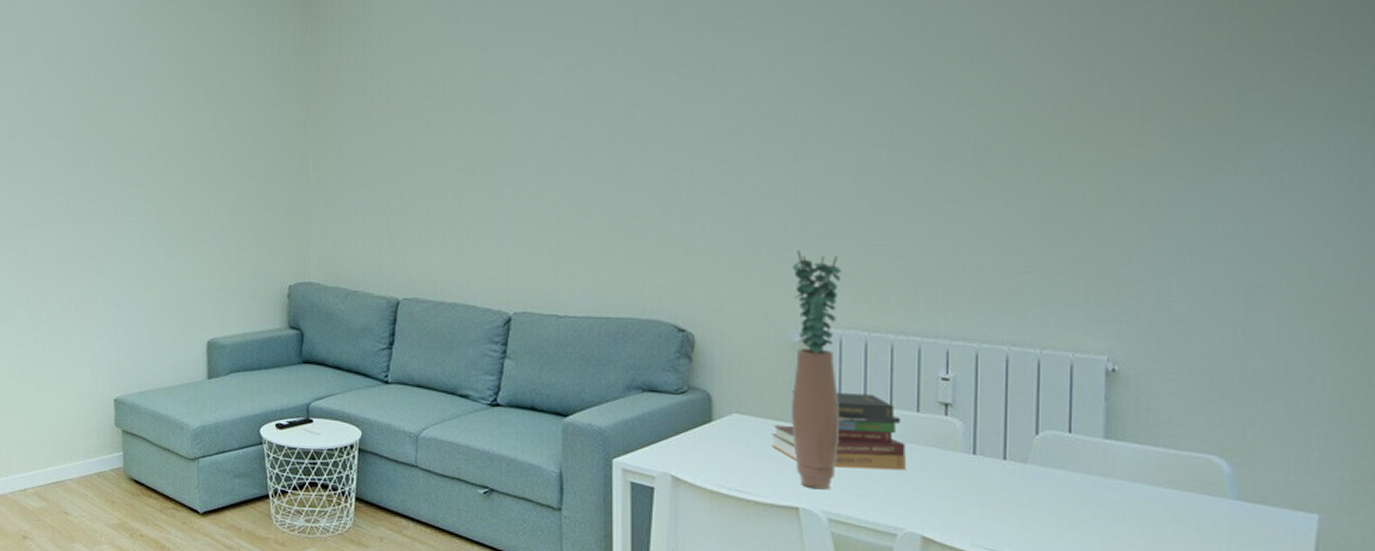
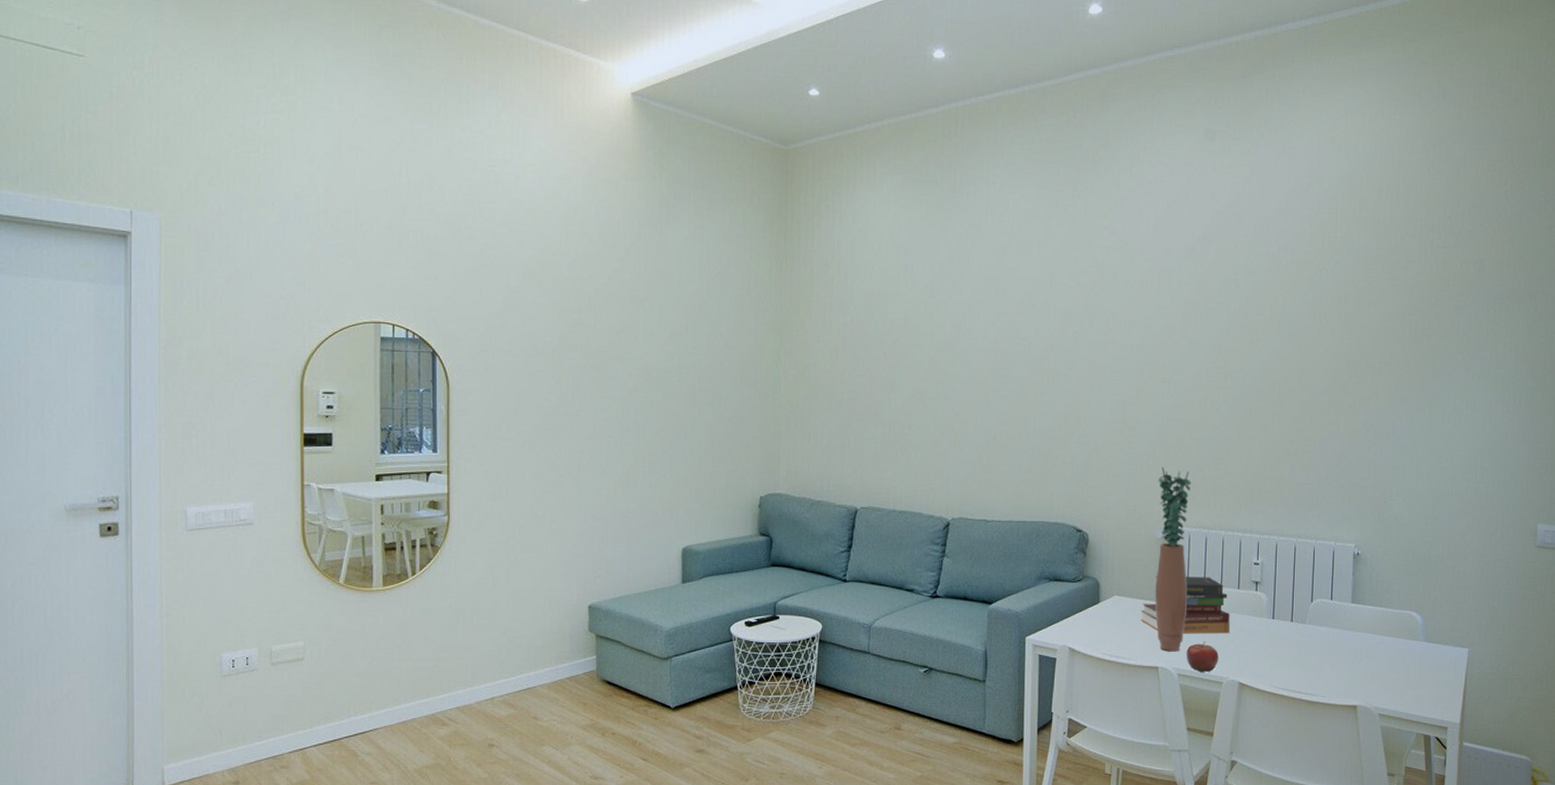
fruit: none [839,478,889,519] -> present [1186,641,1218,672]

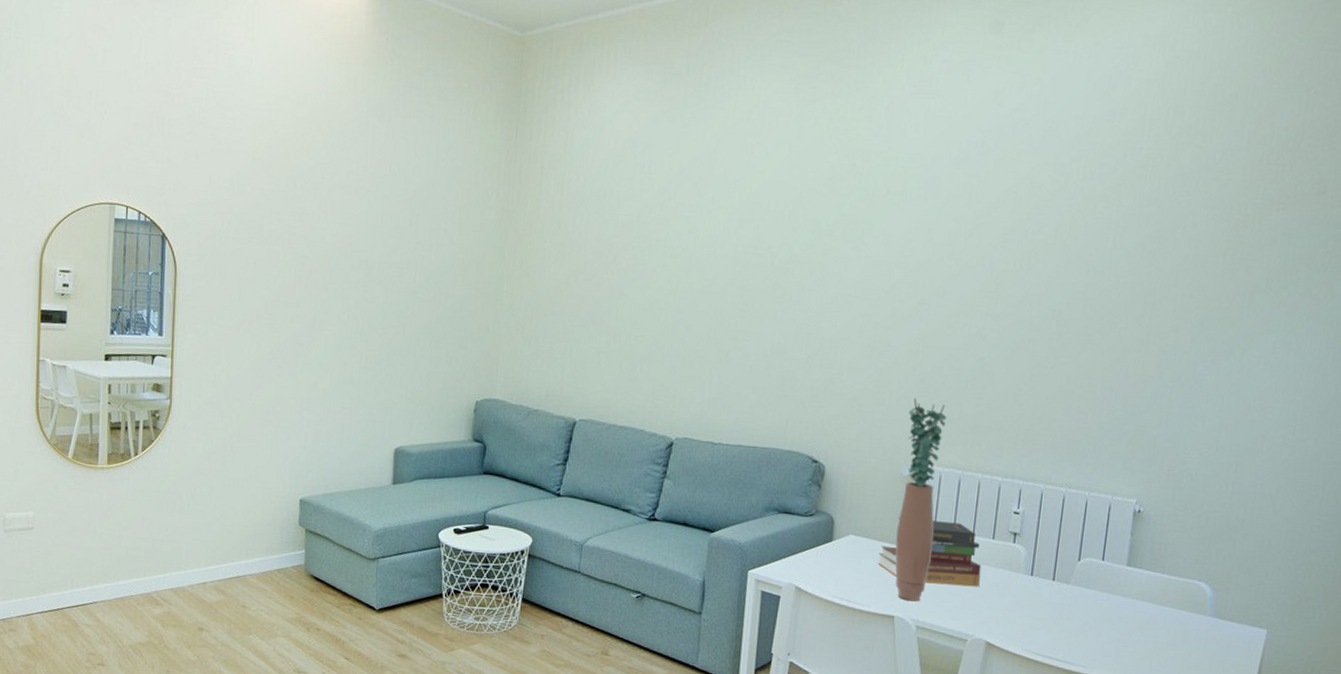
fruit: present [1186,641,1218,672] -> none [926,593,965,627]

